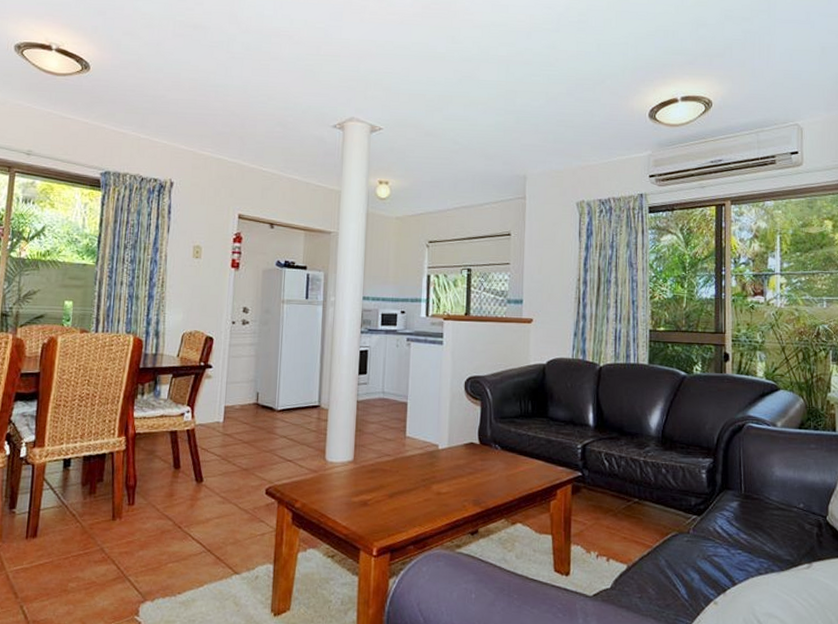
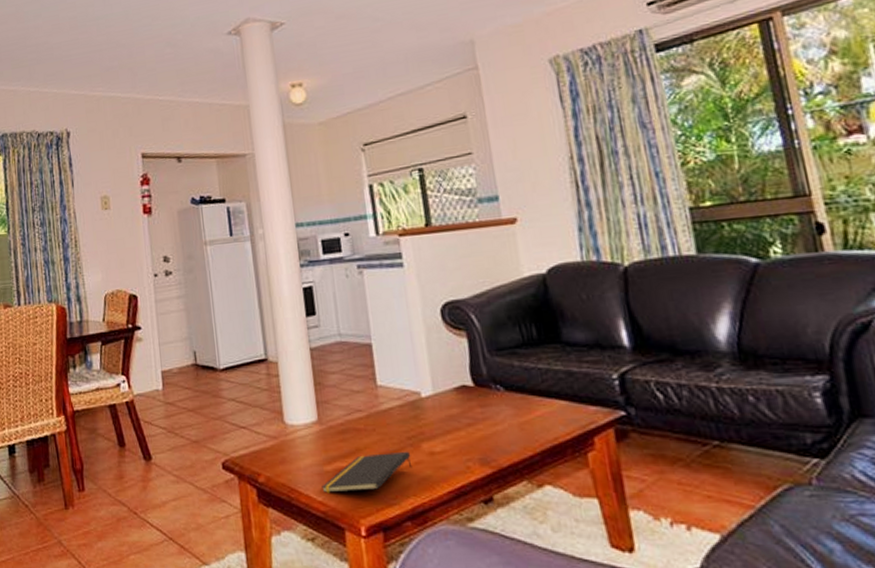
notepad: none [347,490,423,520] -> present [321,451,413,493]

